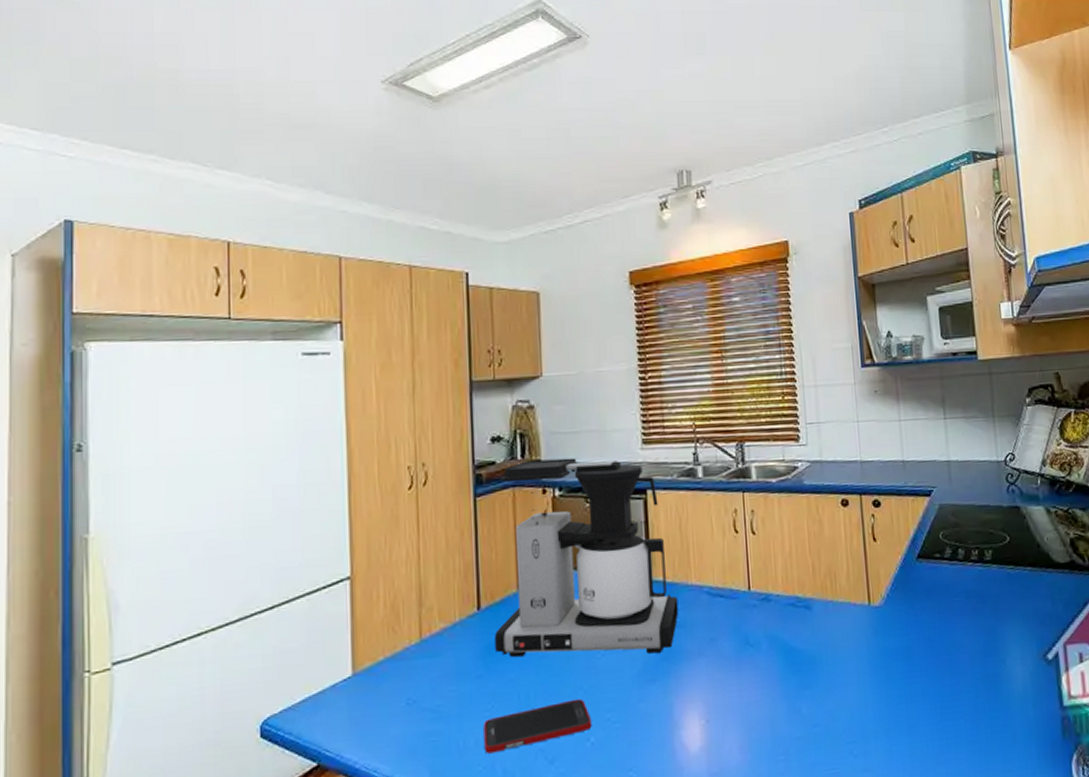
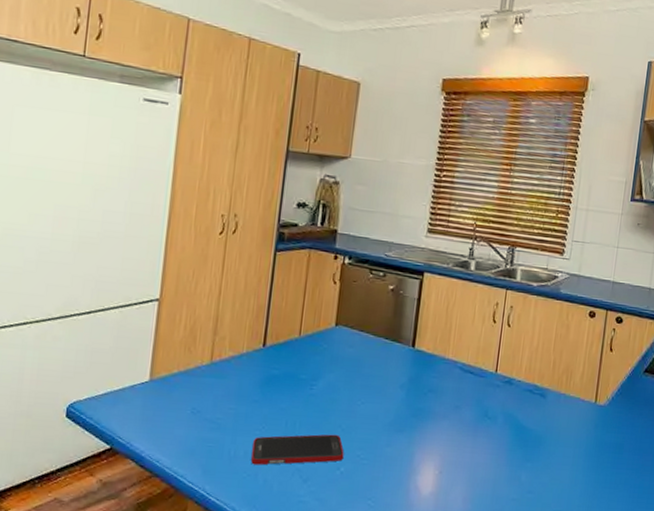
coffee maker: present [493,457,679,658] -> none [272,228,434,410]

